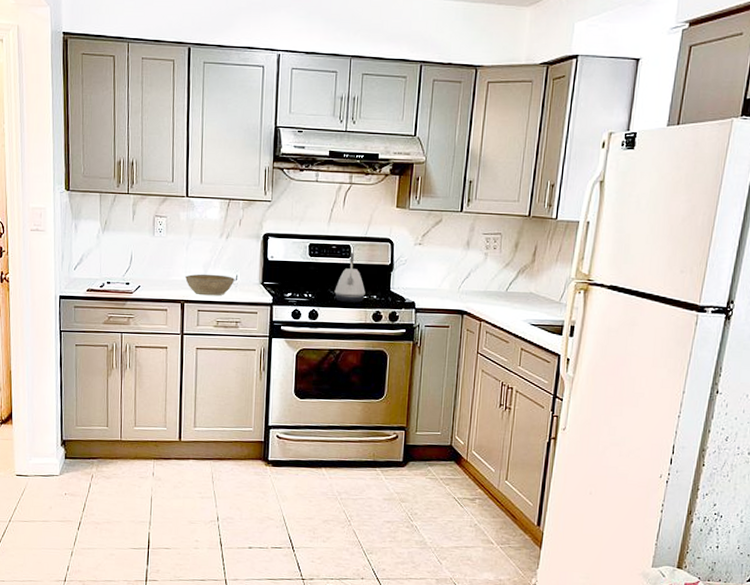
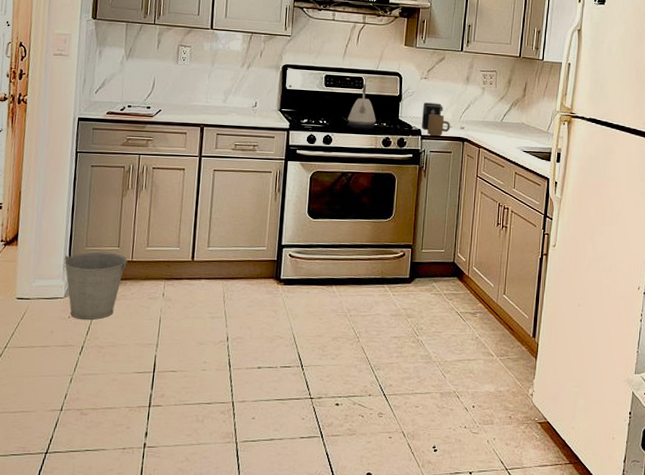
bucket: none [57,431,117,497] -> present [64,252,128,320]
bowl: present [185,273,235,296] -> none [206,100,254,121]
coffee maker: none [415,271,464,302] -> present [421,102,464,129]
mug: none [422,284,448,309] -> present [427,114,450,136]

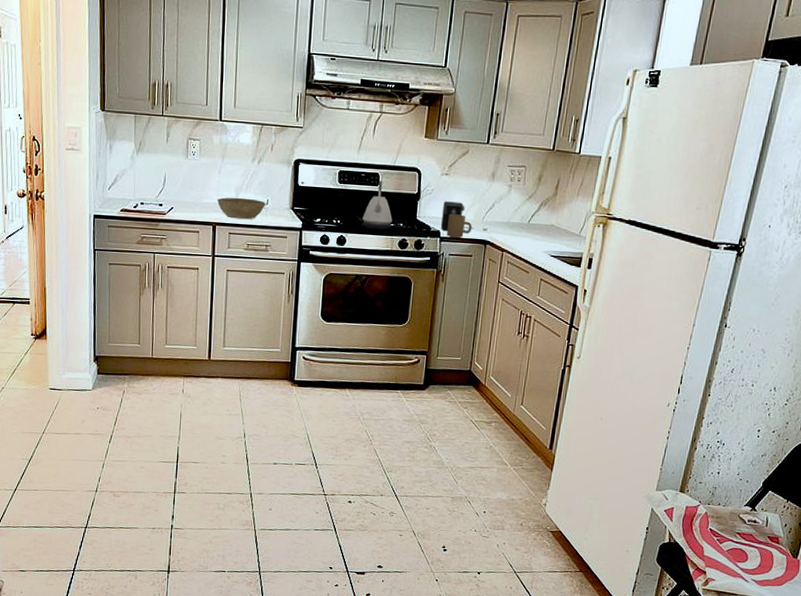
bucket: present [64,252,128,320] -> none [90,348,148,412]
bowl: none [206,100,254,121] -> present [217,197,266,220]

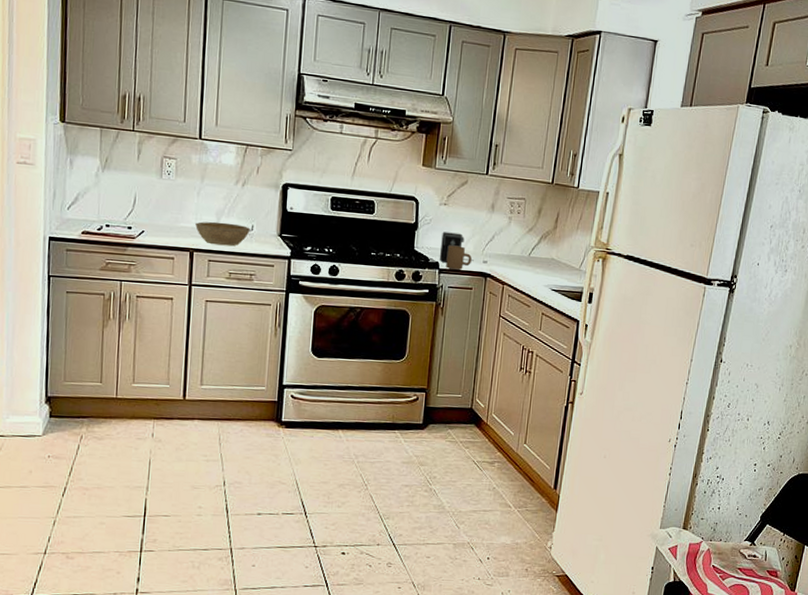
kettle: present [362,180,392,231] -> none [356,208,389,261]

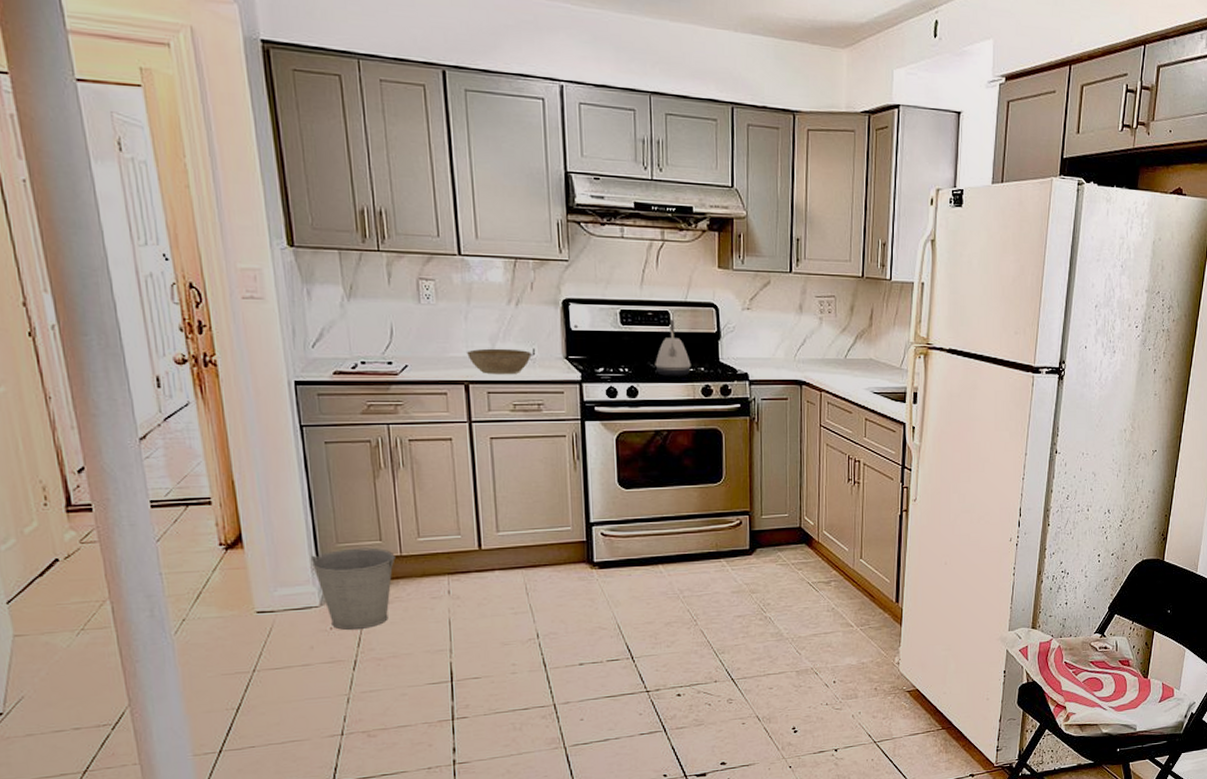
bucket: none [41,387,112,460] -> present [311,547,396,630]
kettle: none [356,208,389,261] -> present [655,319,691,377]
coffee maker: present [439,232,488,264] -> none [747,339,801,372]
mug: present [446,245,472,270] -> none [756,353,783,380]

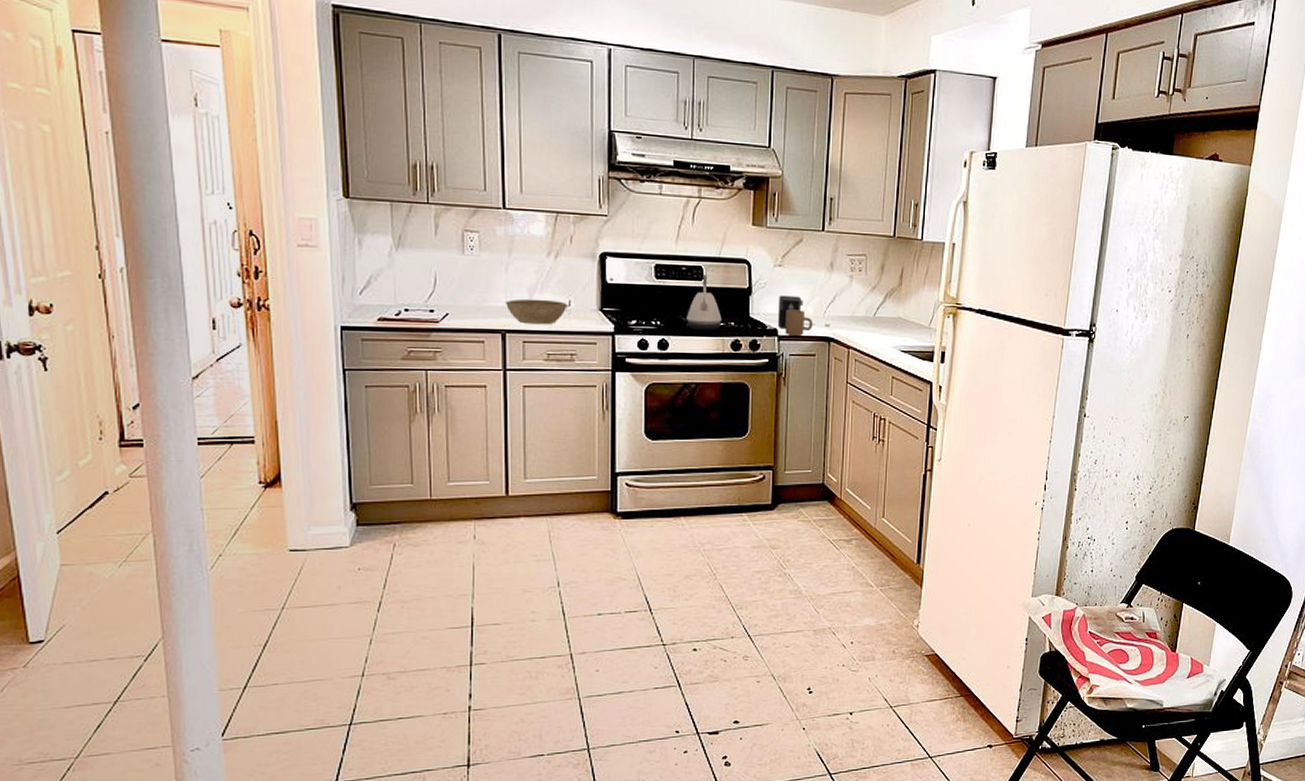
bucket: present [311,547,396,630] -> none [345,490,425,571]
coffee maker: none [747,339,801,372] -> present [777,295,830,328]
mug: none [756,353,783,380] -> present [785,309,812,336]

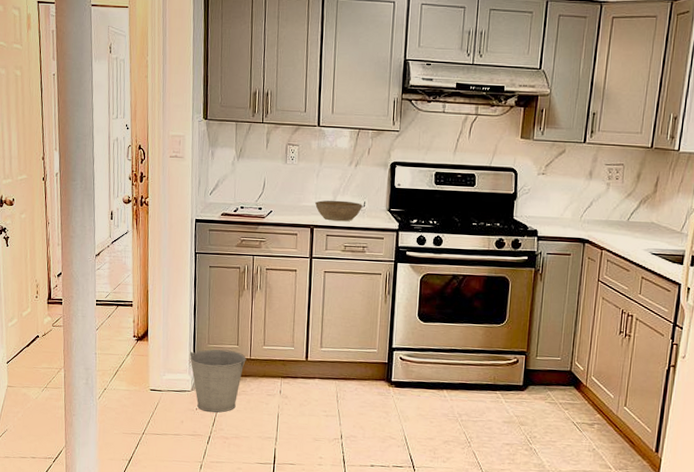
bucket: none [345,490,425,571] -> present [190,349,246,413]
kettle: present [686,274,722,331] -> none [459,181,489,231]
coffee maker: present [777,295,830,328] -> none [537,200,586,230]
mug: present [785,309,812,336] -> none [544,213,570,237]

